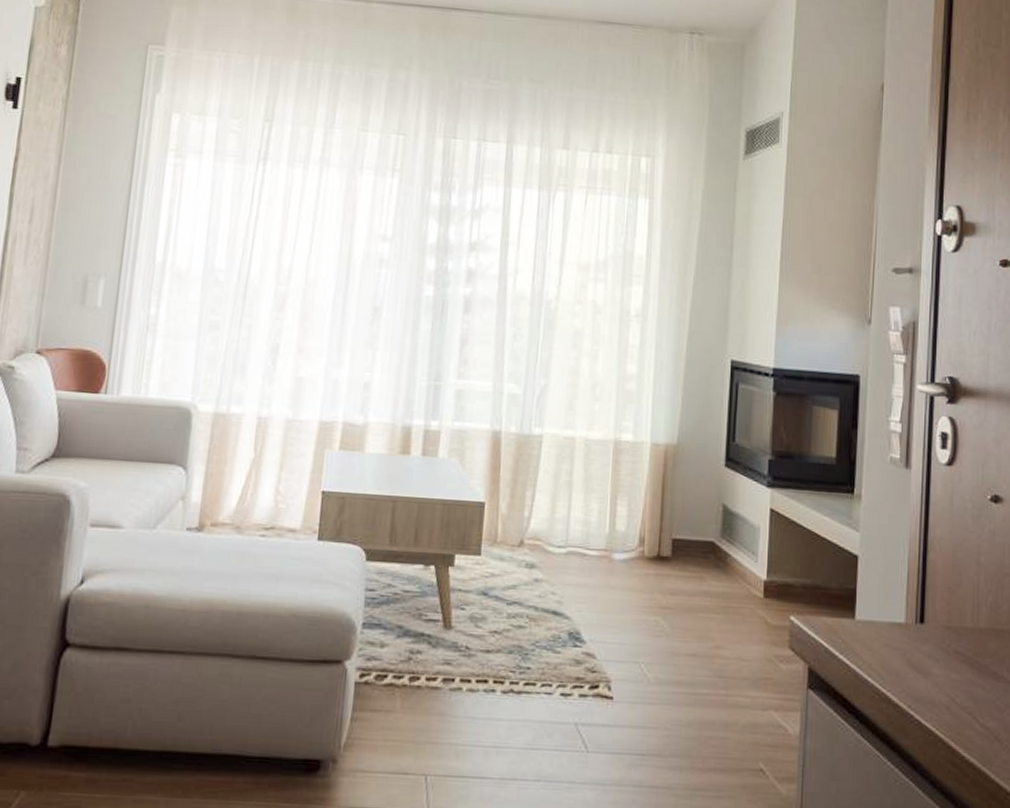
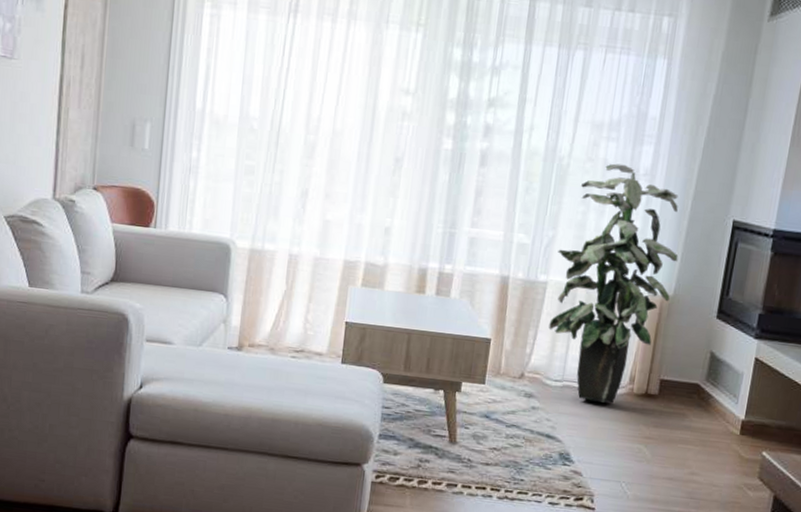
indoor plant: none [547,305,679,570] -> present [549,163,678,404]

